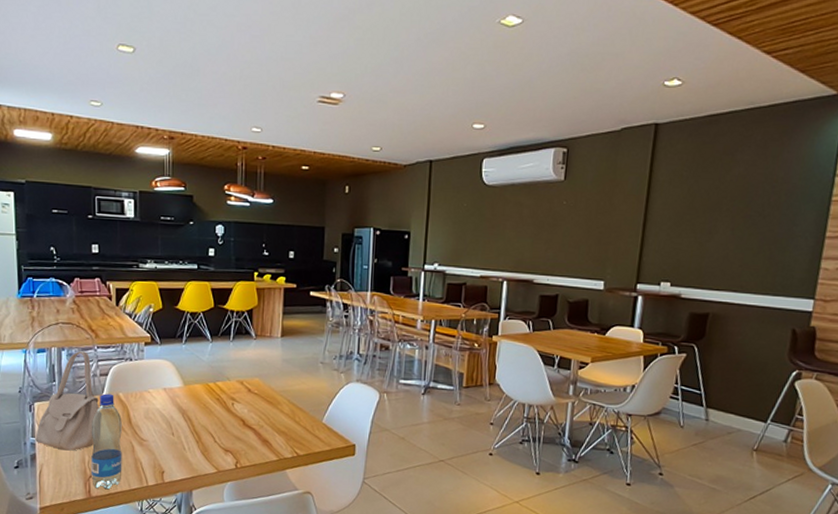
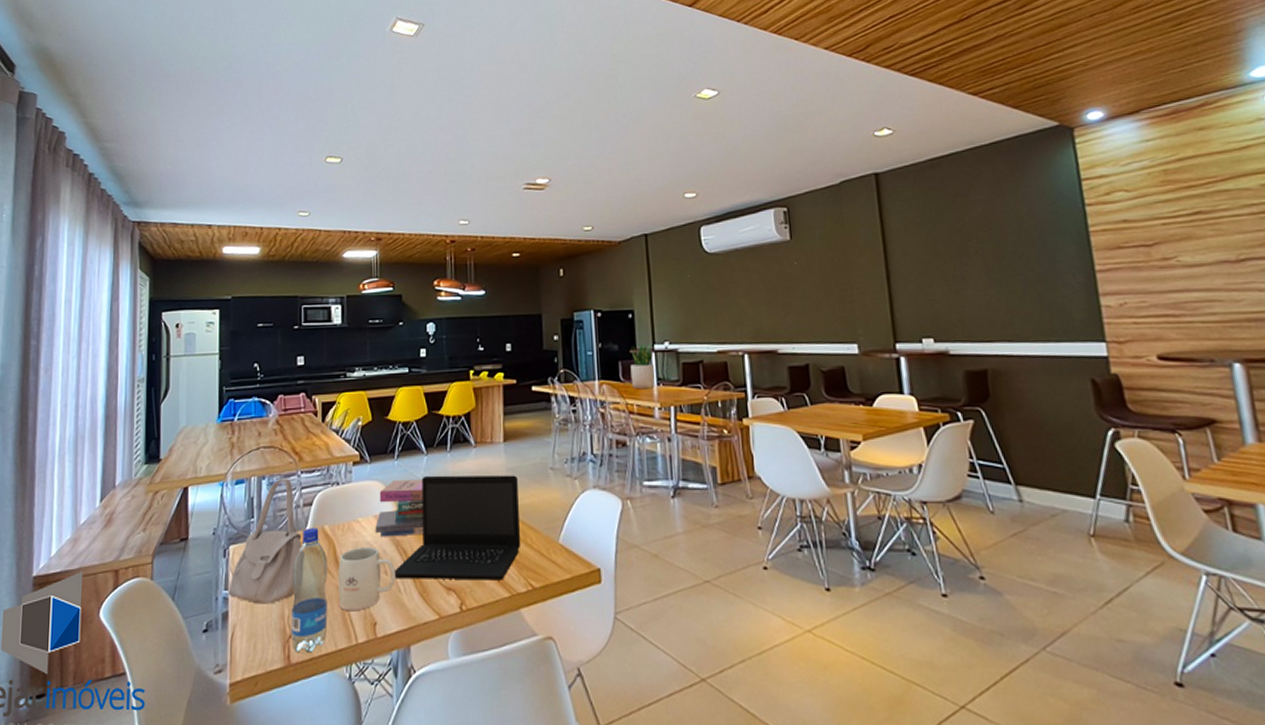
mug: none [131,412,181,462] -> present [338,546,395,612]
books: none [164,361,207,407] -> present [375,478,424,537]
laptop: none [180,359,291,447] -> present [394,475,521,581]
planter: none [400,262,423,304] -> present [630,342,655,390]

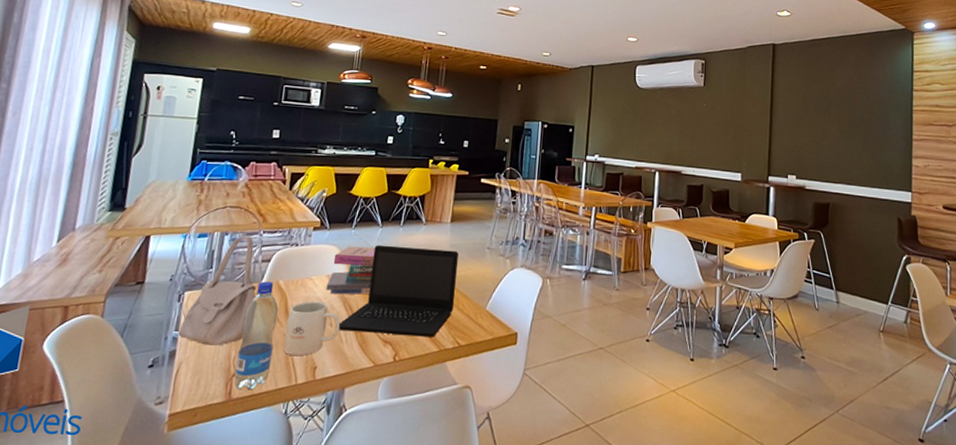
planter: present [630,342,655,390] -> none [564,153,585,192]

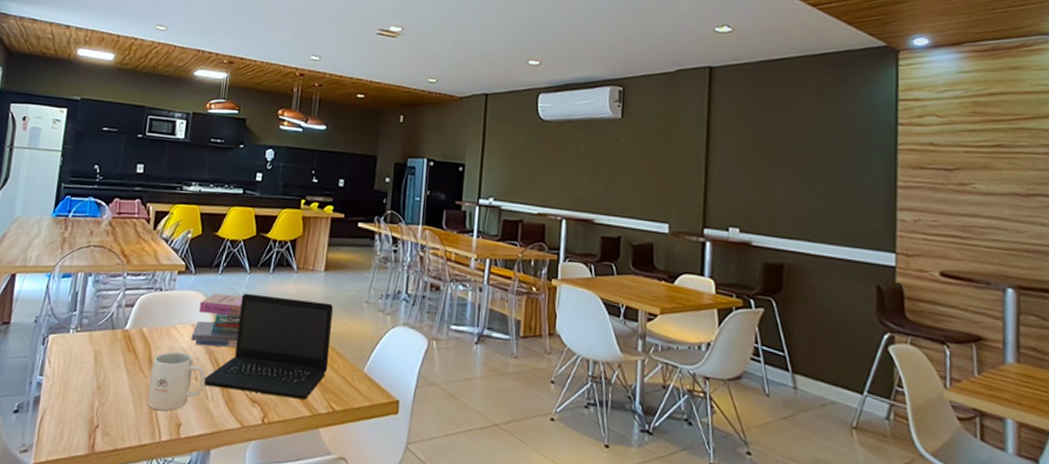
handbag: present [178,236,257,346] -> none [42,277,120,394]
bottle: present [234,281,279,390] -> none [97,327,142,445]

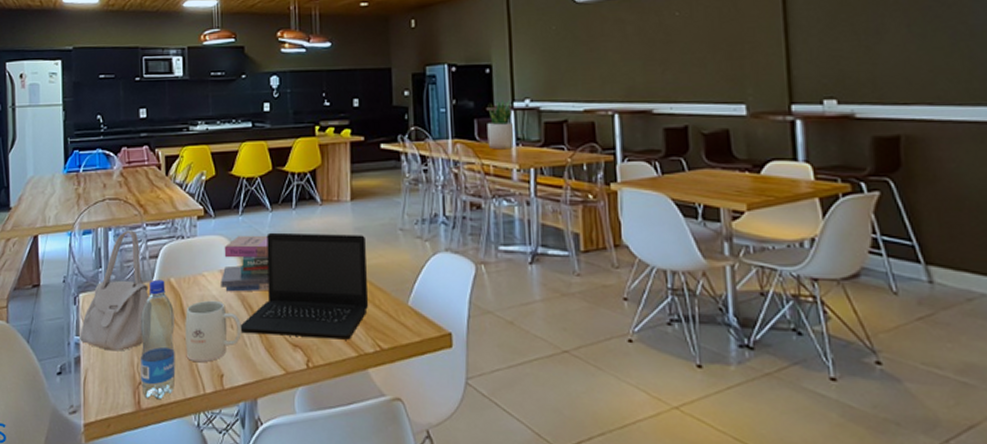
handbag: none [42,277,120,394] -> present [80,230,149,351]
bottle: none [97,327,142,445] -> present [140,279,176,400]
planter: none [452,196,477,240] -> present [487,99,514,150]

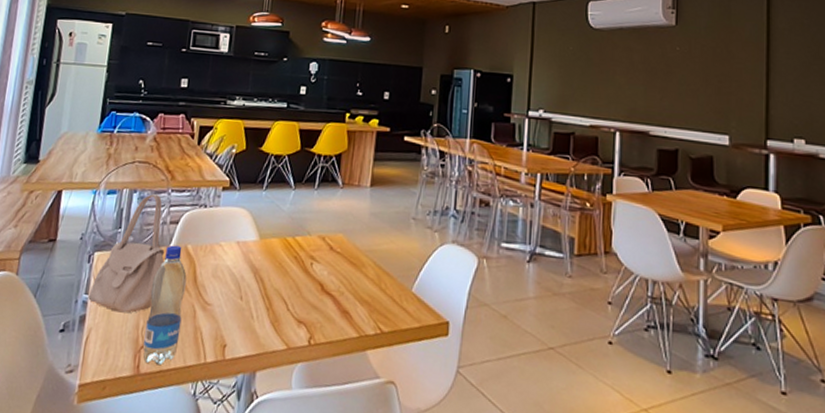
mug: present [185,300,242,363] -> none [192,270,251,331]
books: present [220,235,270,292] -> none [236,210,288,267]
laptop: present [240,232,369,340] -> none [249,209,380,320]
planter: present [487,99,514,150] -> none [502,107,527,154]

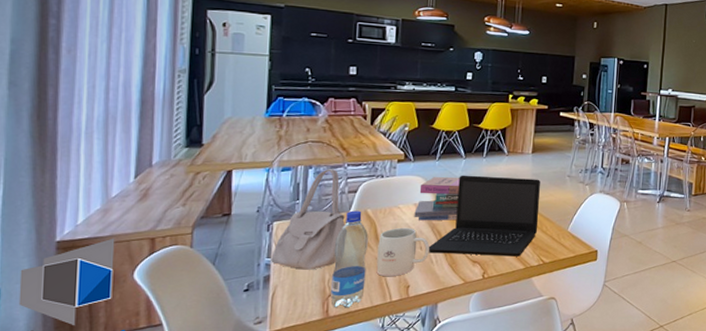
mug: none [192,270,251,331] -> present [376,227,430,277]
books: none [236,210,288,267] -> present [414,176,460,221]
laptop: none [249,209,380,320] -> present [428,175,540,257]

